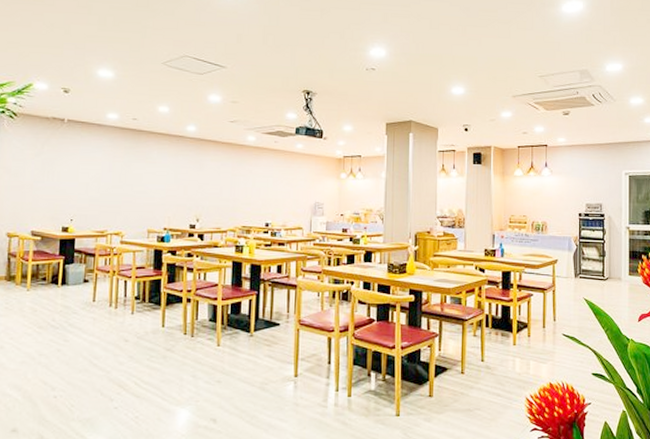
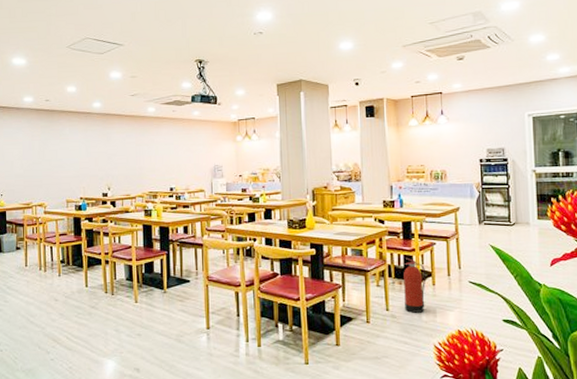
fire extinguisher: none [500,307,522,364] -> present [404,257,427,313]

